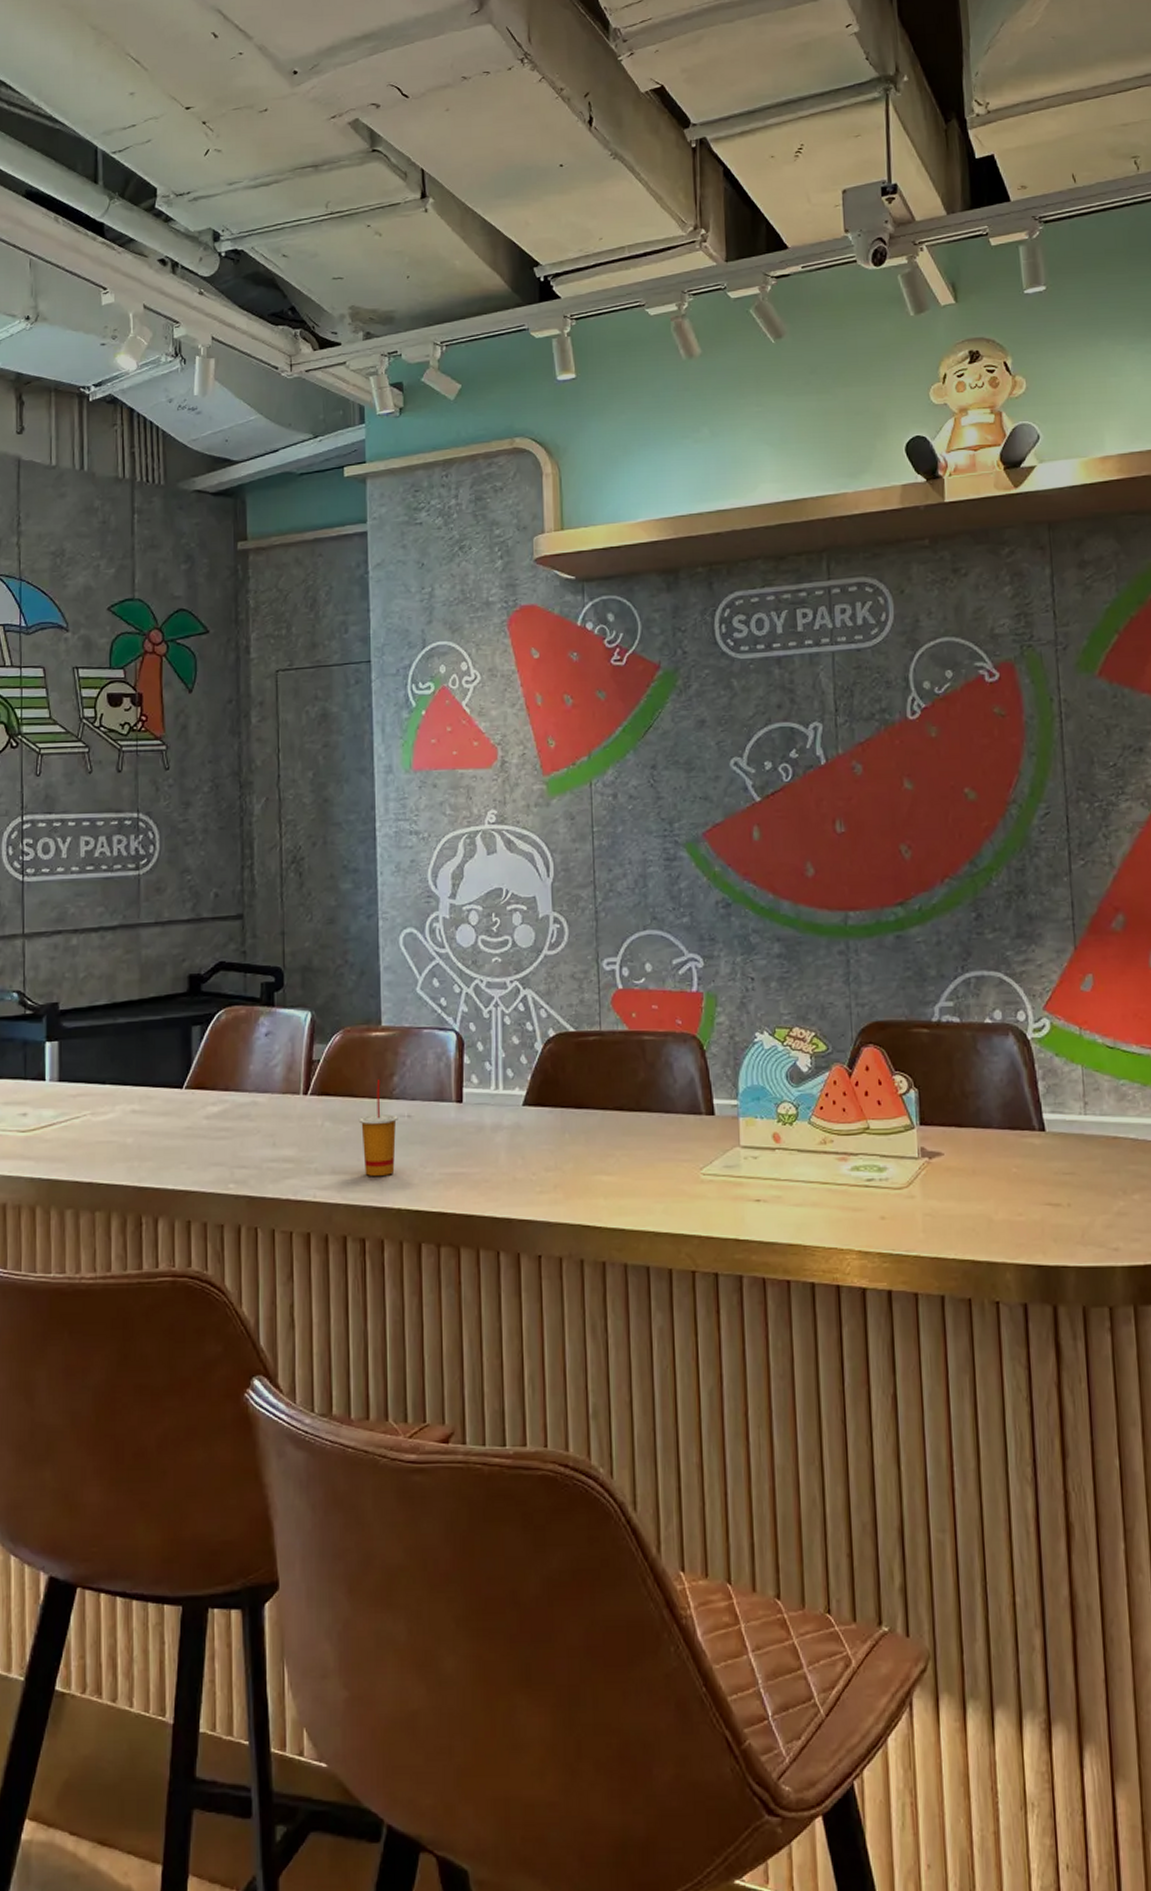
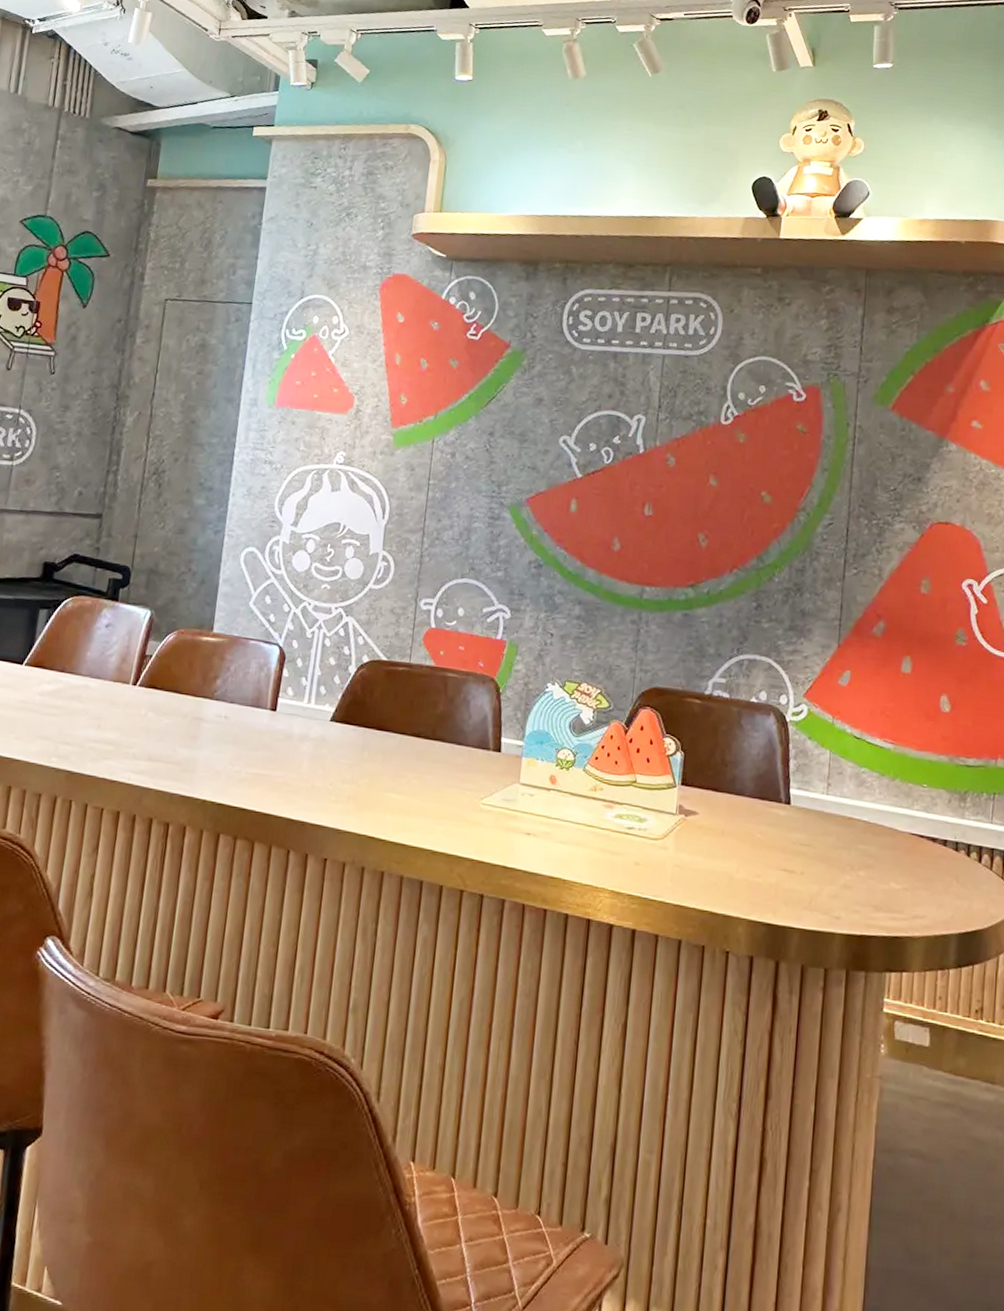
drinking cup: present [358,1079,398,1176] -> none [178,680,216,769]

